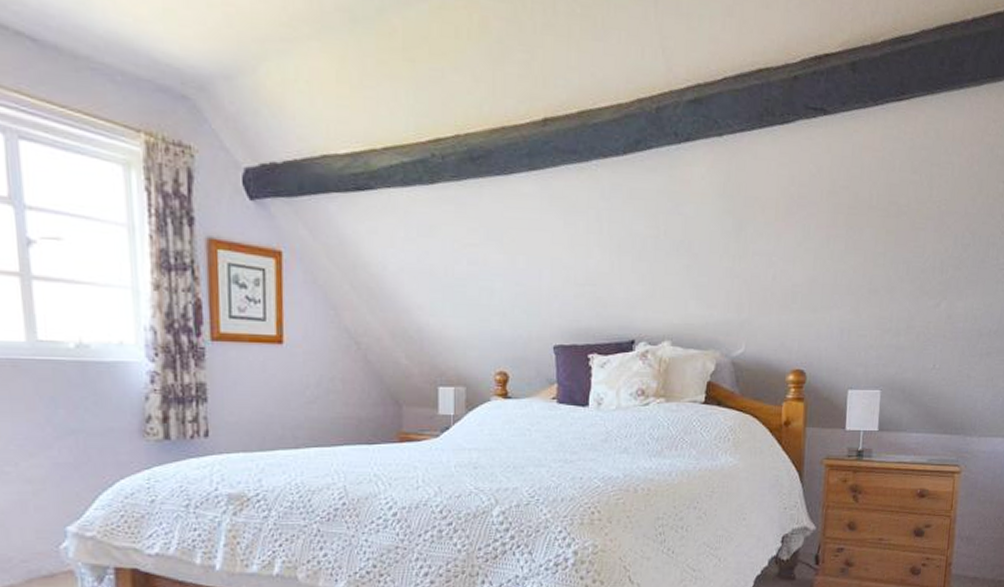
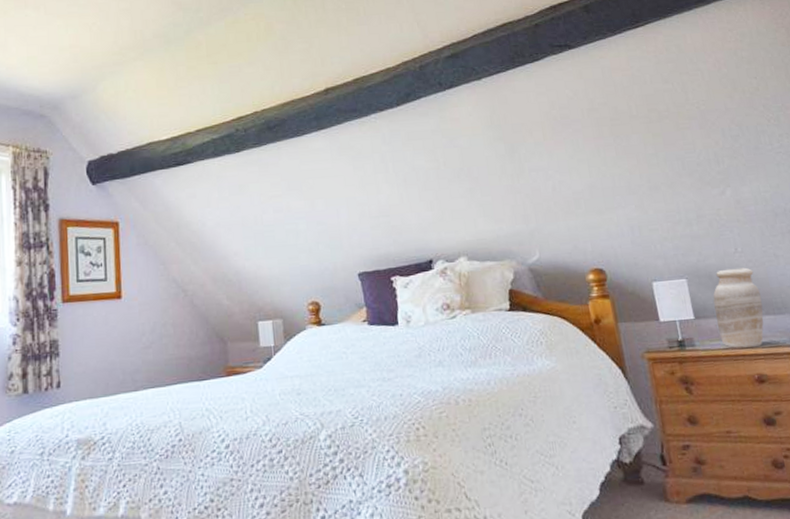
vase: none [896,384,944,464] -> present [713,267,764,350]

